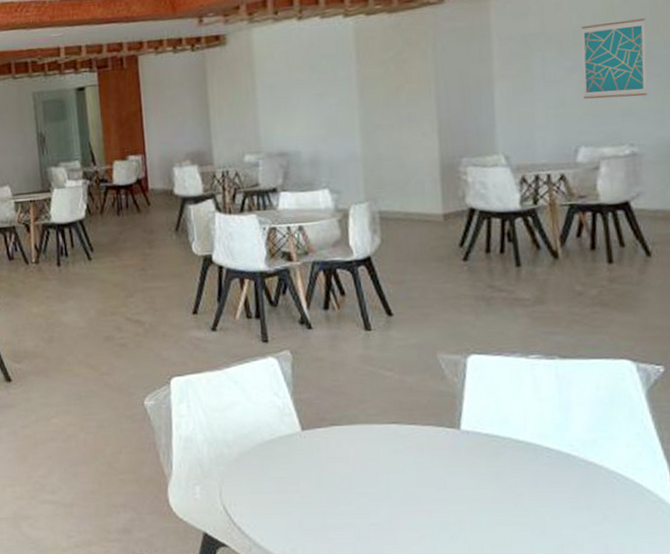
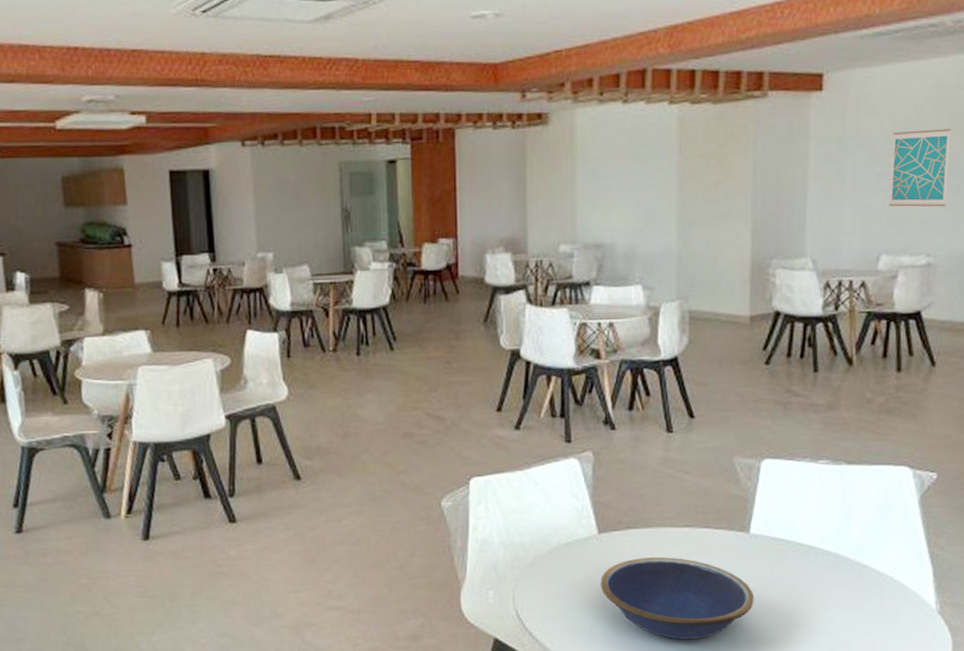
bowl: none [307,454,471,538] -> present [601,557,754,640]

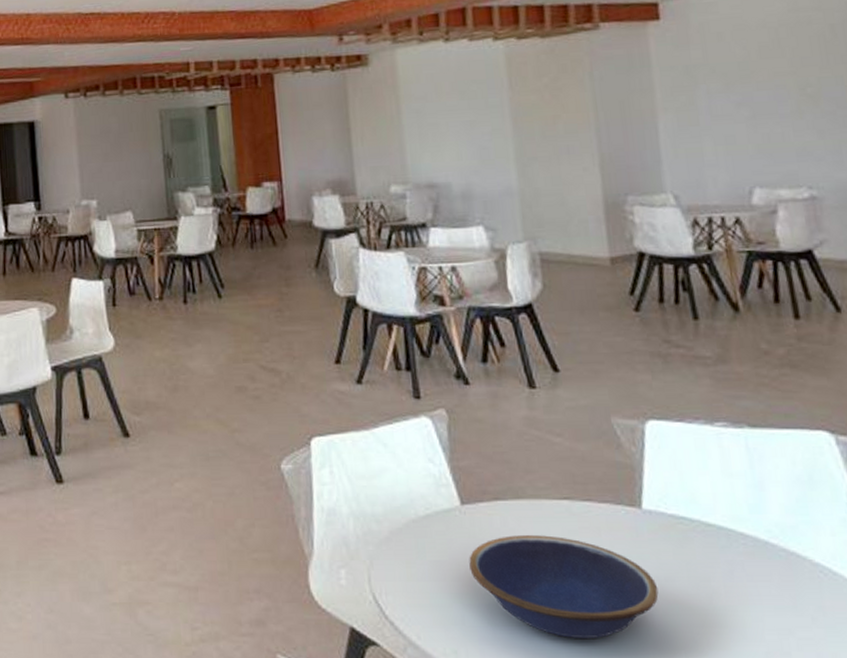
wall art: present [889,129,951,207] -> none [747,52,822,136]

